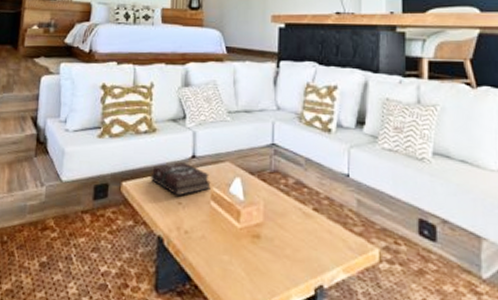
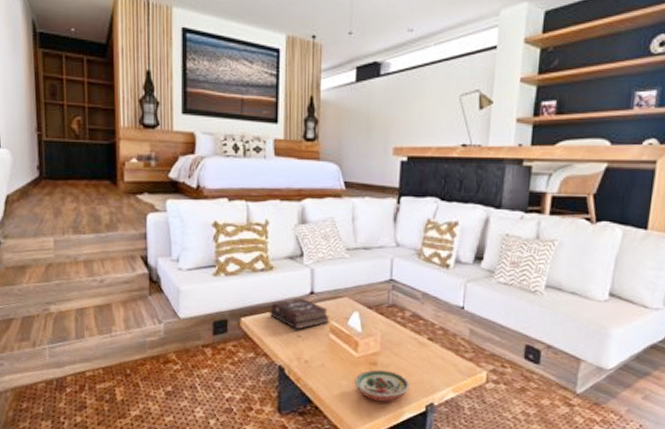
decorative bowl: none [237,243,296,283] -> present [354,369,410,402]

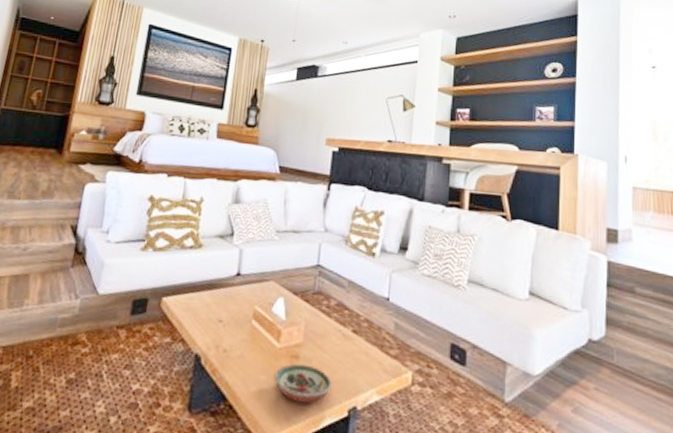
hardback book: present [269,298,329,330] -> none [192,279,254,314]

